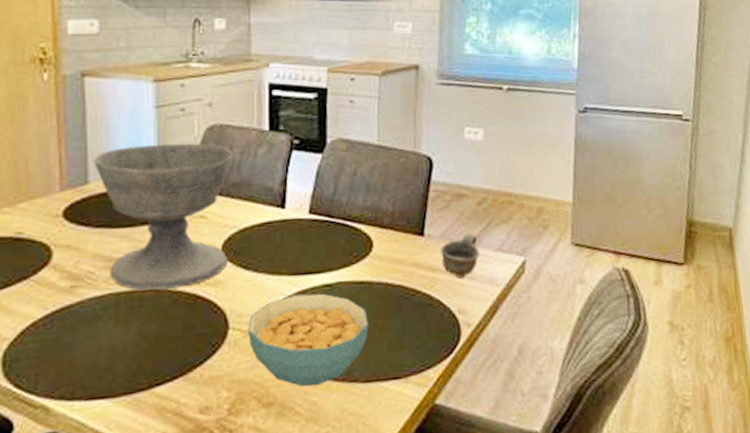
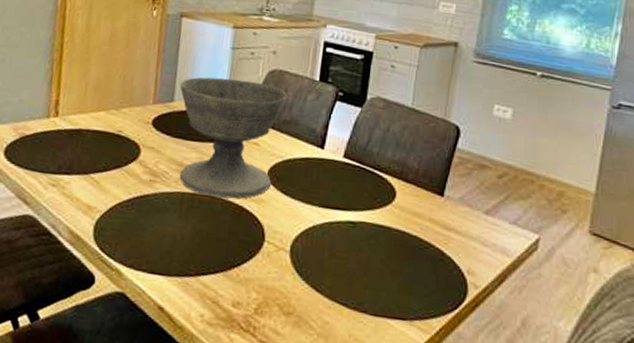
cereal bowl: present [248,293,369,386] -> none [279,224,383,308]
cup: present [441,232,481,279] -> none [457,201,496,242]

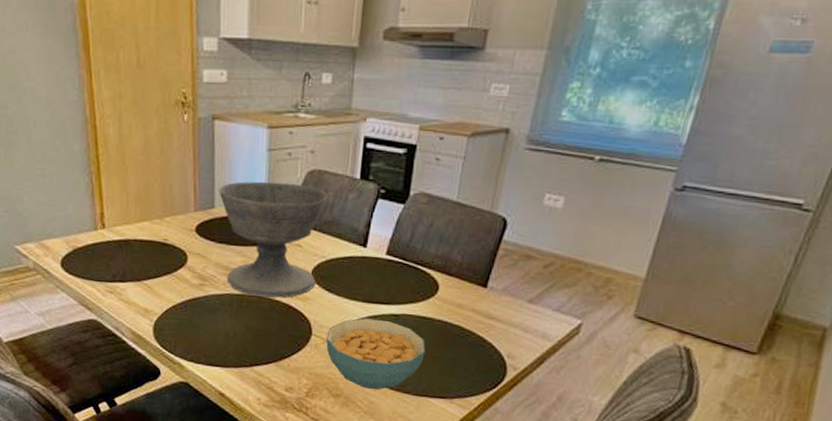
cereal bowl: none [279,224,383,308] -> present [326,318,426,390]

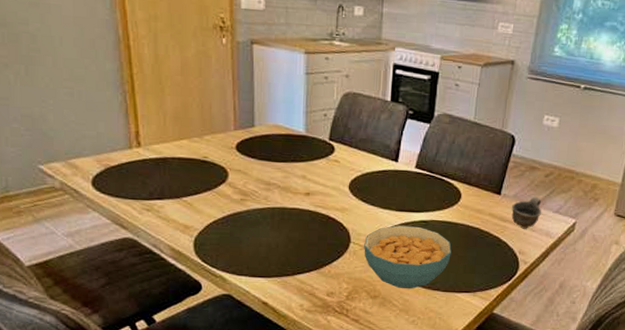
bowl: present [219,181,328,298] -> none [259,102,362,210]
cup: none [499,291,539,329] -> present [511,196,542,229]

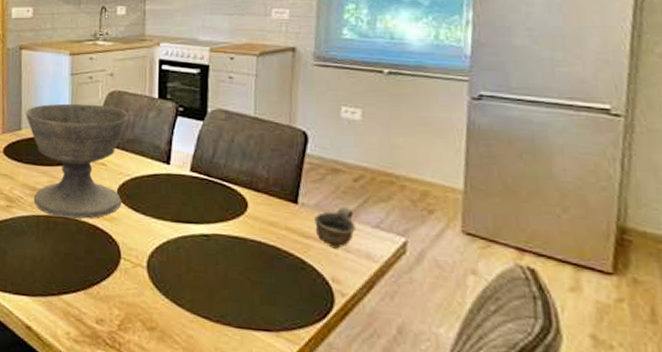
bowl: none [259,102,362,210] -> present [26,103,129,219]
cereal bowl: present [364,225,452,289] -> none [136,239,242,322]

